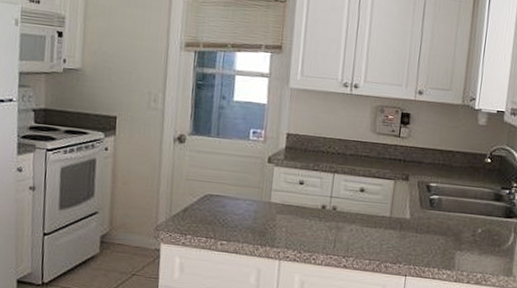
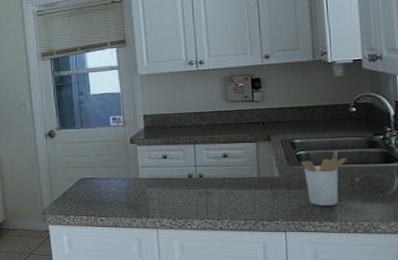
utensil holder: none [432,199,474,255] -> present [301,150,347,207]

